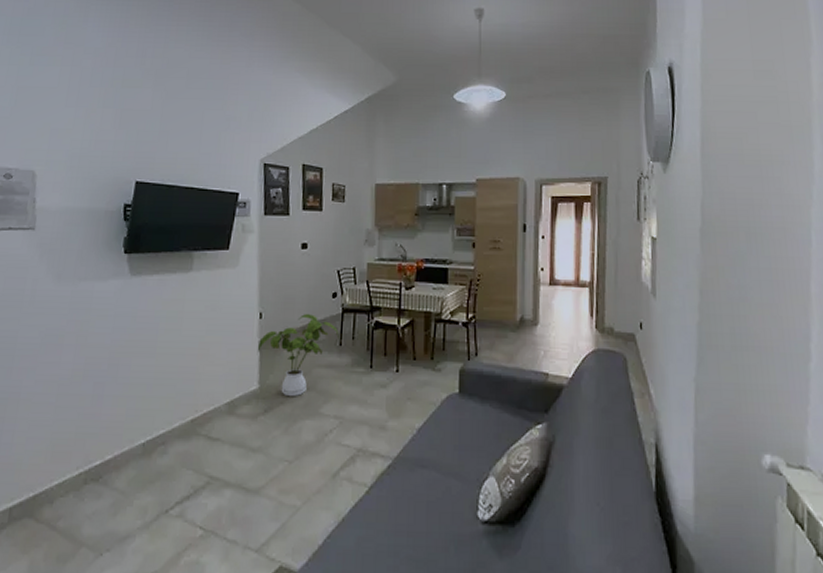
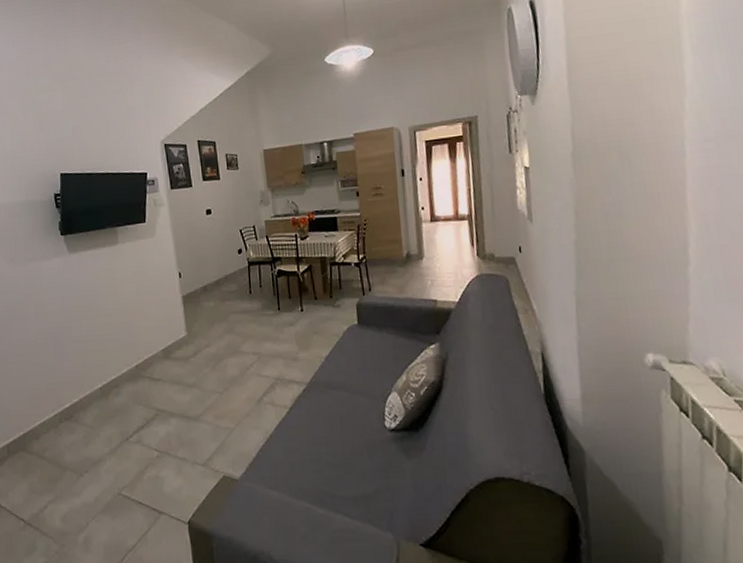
house plant: present [258,314,339,397] -> none [181,270,248,340]

